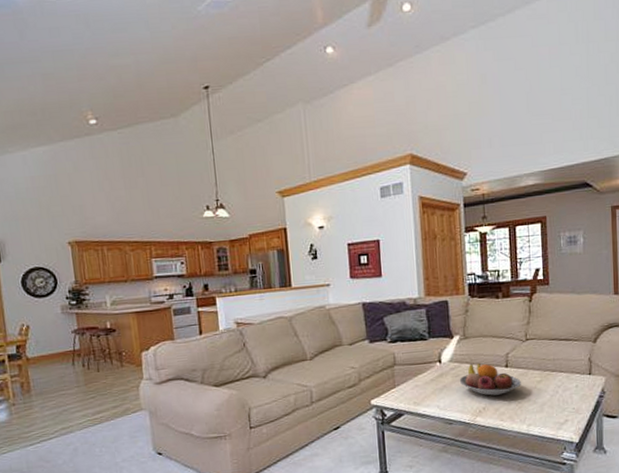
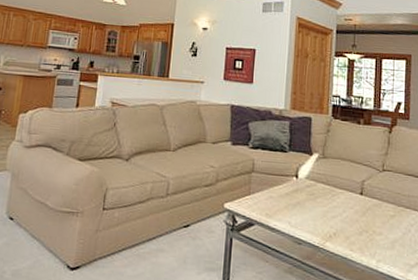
fruit bowl: present [459,362,521,396] -> none [313,184,374,223]

